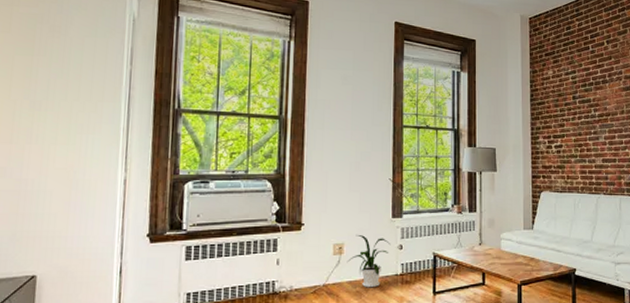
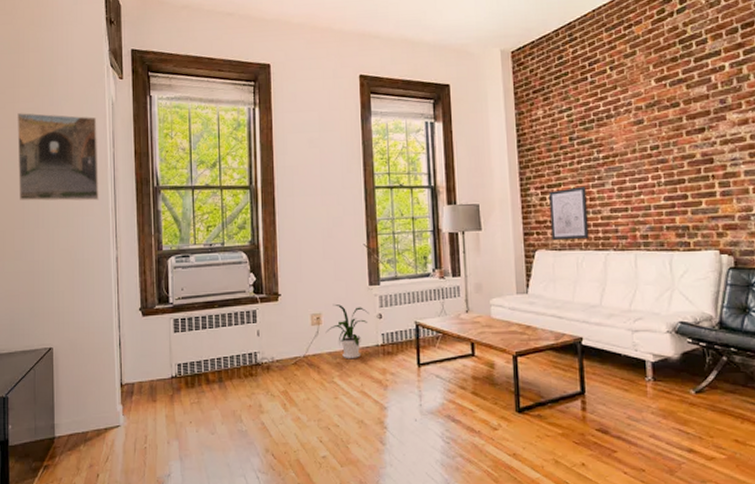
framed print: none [9,17,114,119] -> present [17,113,99,201]
wall art: none [554,138,585,184] -> present [549,185,589,241]

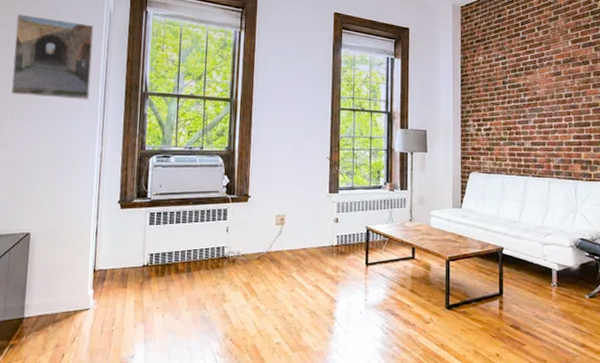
house plant: present [325,304,370,359] -> none [288,208,328,257]
wall art: present [549,185,589,241] -> none [484,121,513,166]

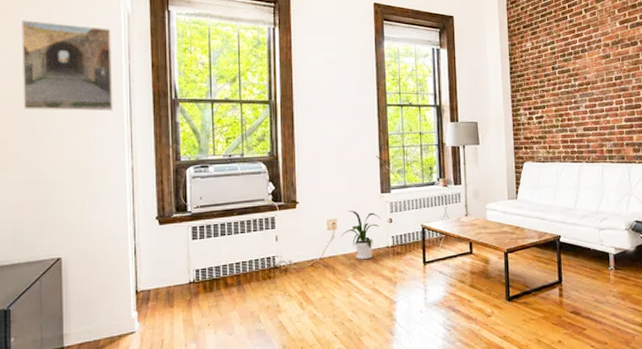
house plant: none [288,208,328,257] -> present [340,211,381,260]

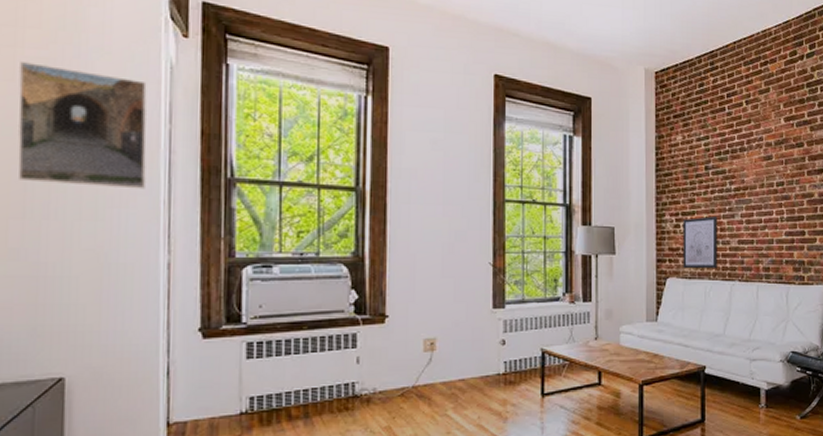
house plant: present [340,211,381,260] -> none [440,329,492,390]
wall art: none [535,108,567,154] -> present [683,215,717,269]

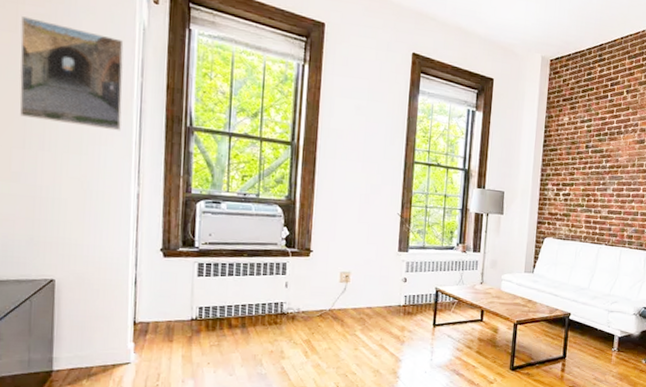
wall art: present [683,215,717,269] -> none [559,188,592,234]

